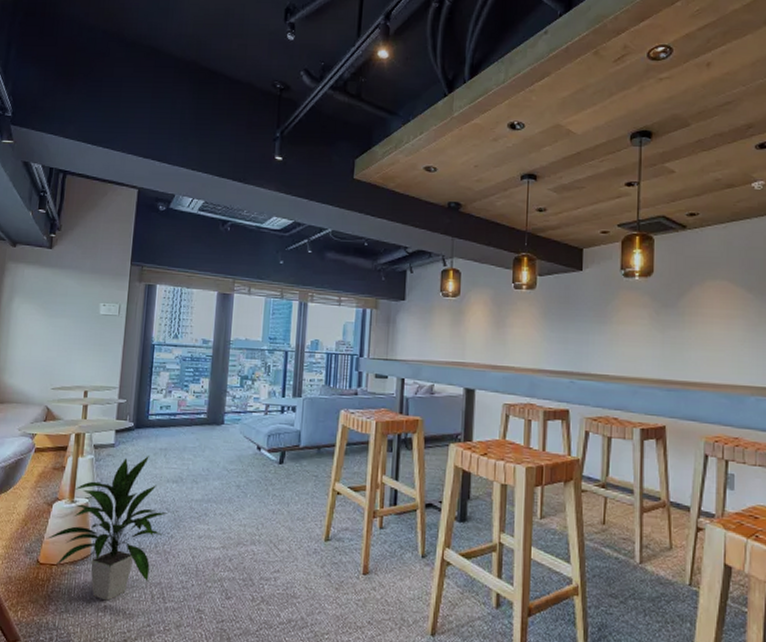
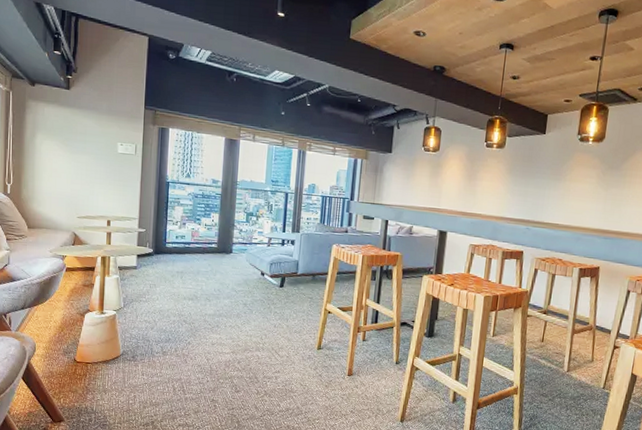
indoor plant: present [46,456,168,601] -> none [80,277,185,392]

